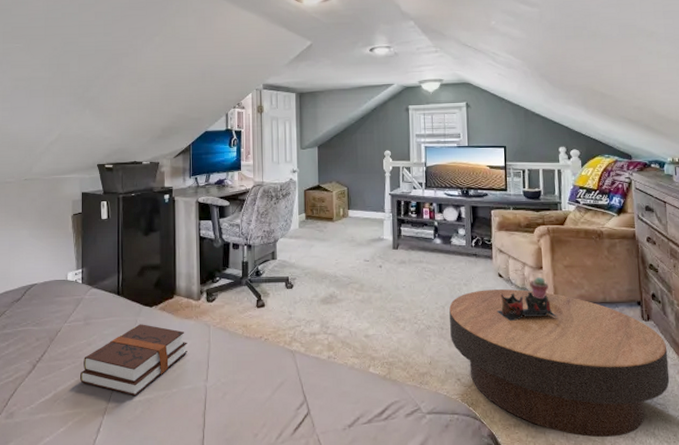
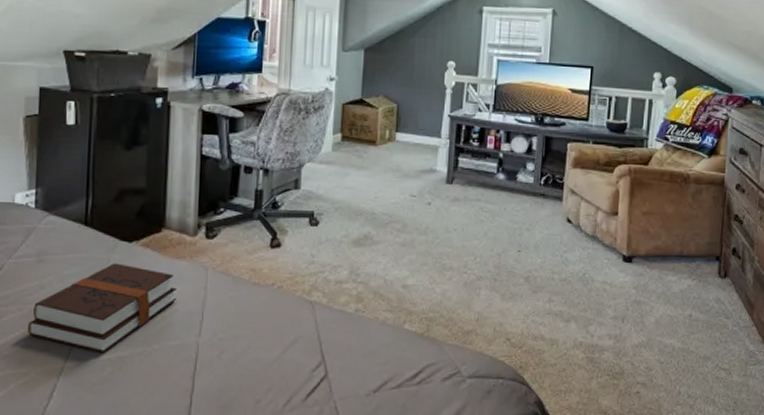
coffee table: present [449,289,670,438] -> none [504,236,741,405]
decorative bowl: present [497,291,557,321] -> none [560,240,627,274]
potted succulent: present [530,276,549,298] -> none [601,223,622,249]

